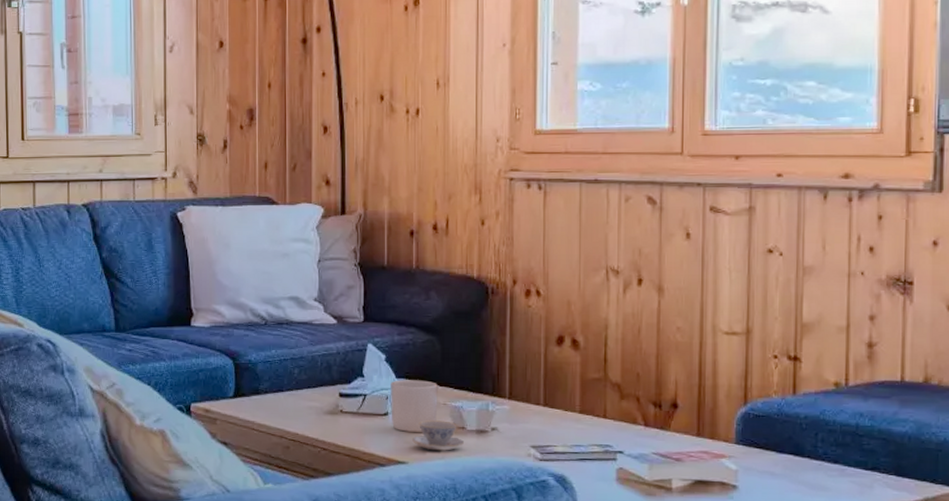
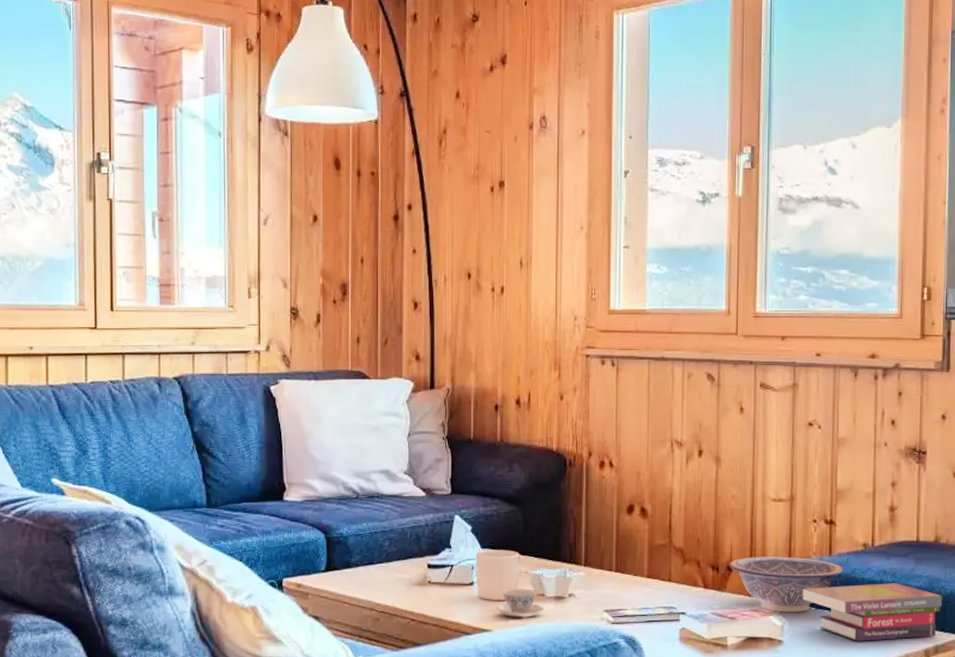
decorative bowl: none [674,394,811,456] -> present [729,557,844,613]
books: none [761,427,933,491] -> present [803,583,942,641]

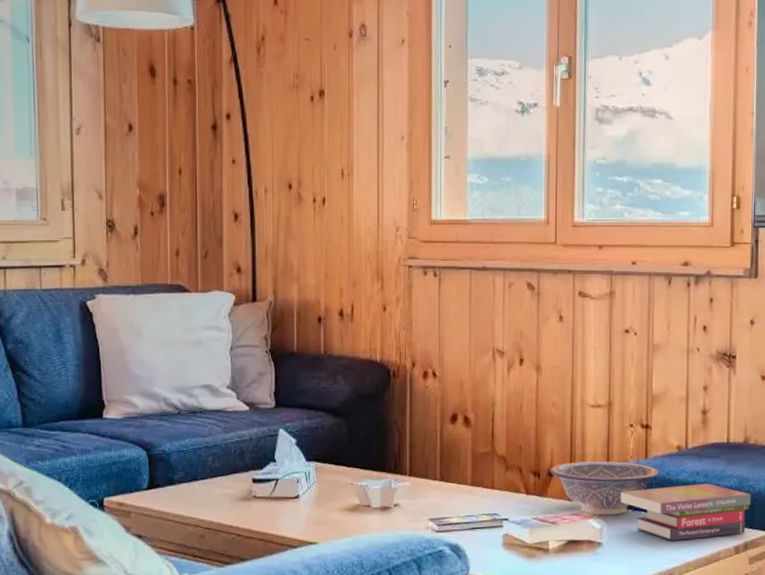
mug: present [476,550,520,600] -> none [301,462,345,513]
teacup: present [496,588,543,618] -> none [322,500,369,530]

